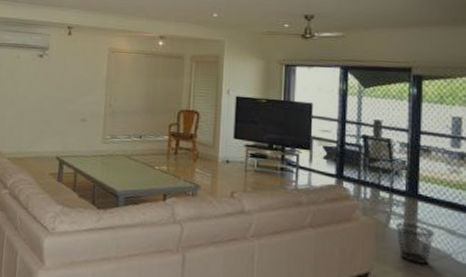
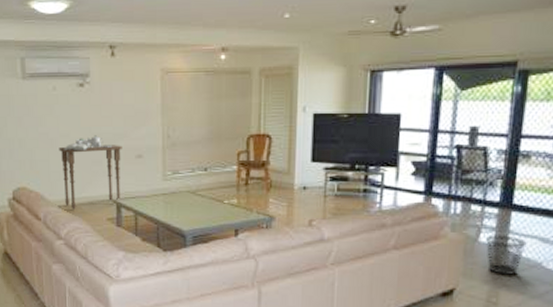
side table: none [14,98,70,162] -> present [59,135,123,210]

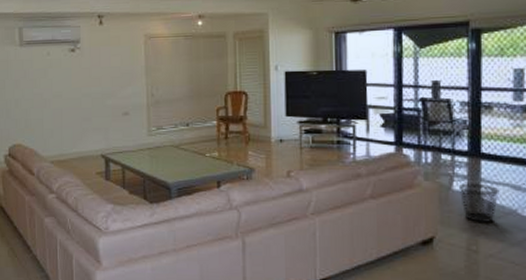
side table: present [59,135,123,210] -> none [52,95,110,165]

